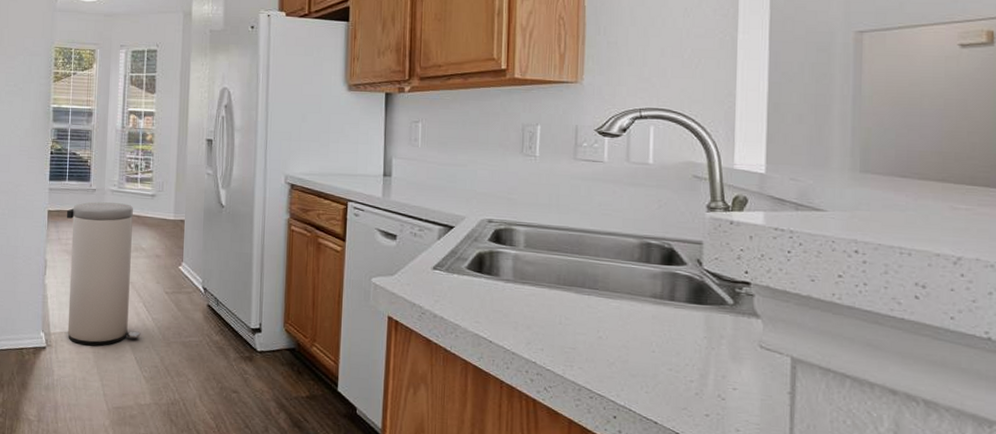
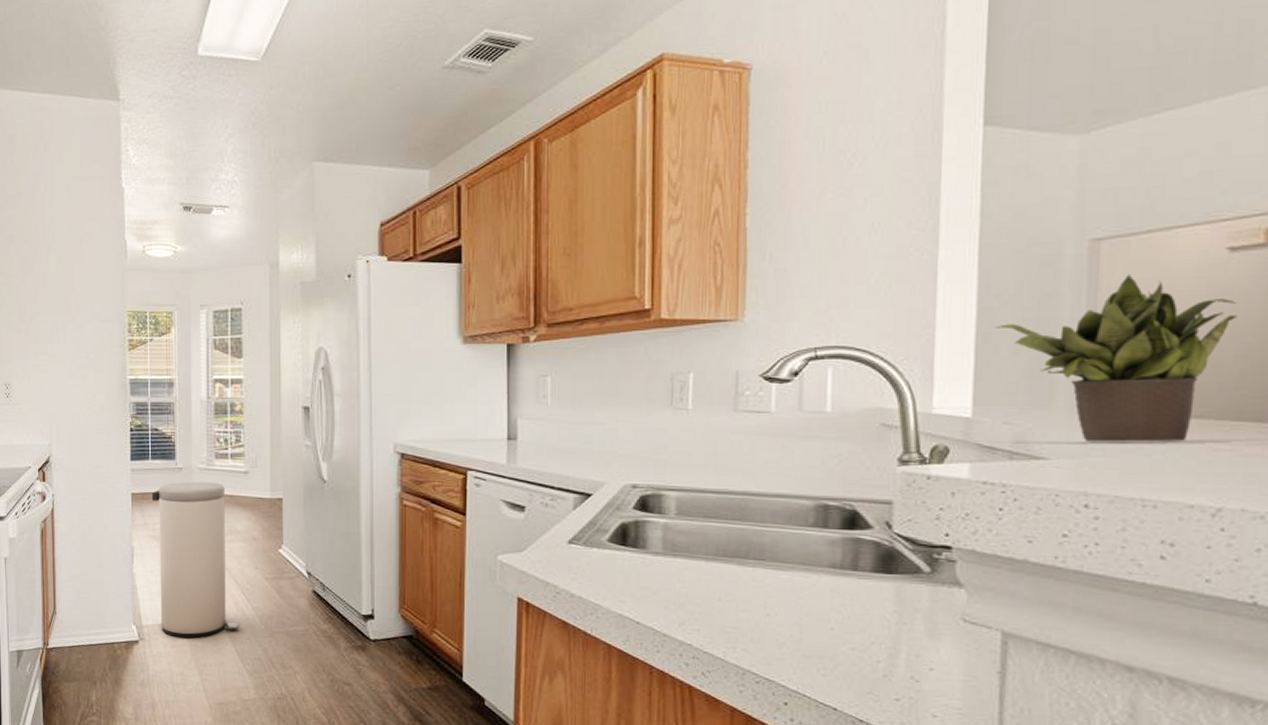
potted plant: none [782,61,968,201] -> present [994,273,1237,442]

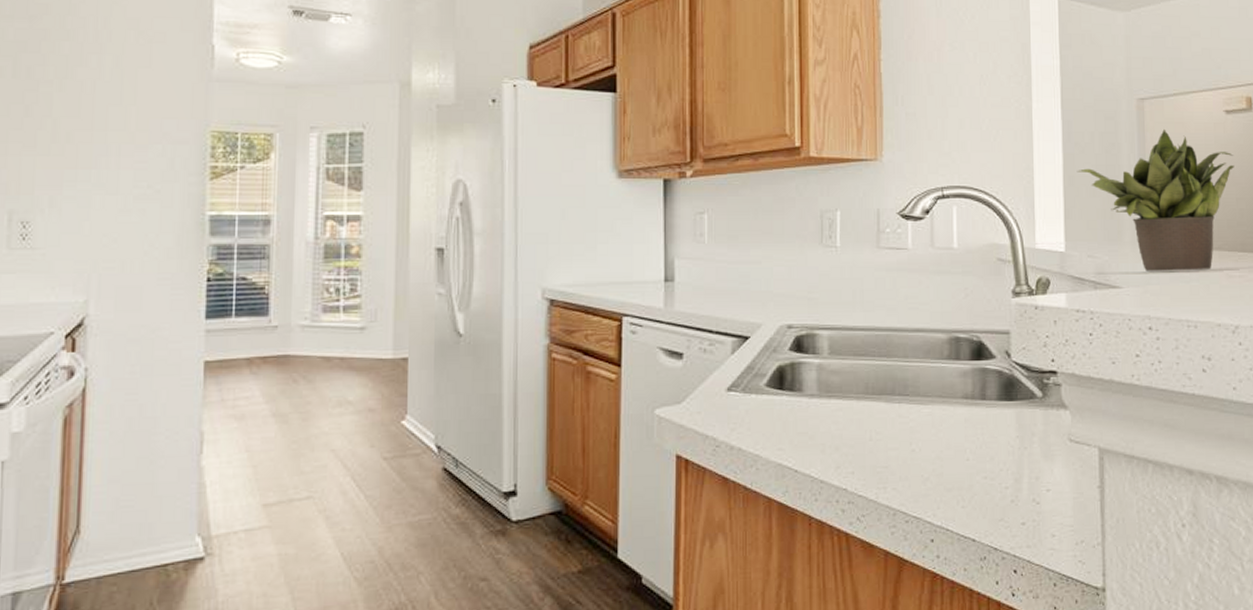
pedal bin: present [151,482,241,639] -> none [233,342,349,547]

